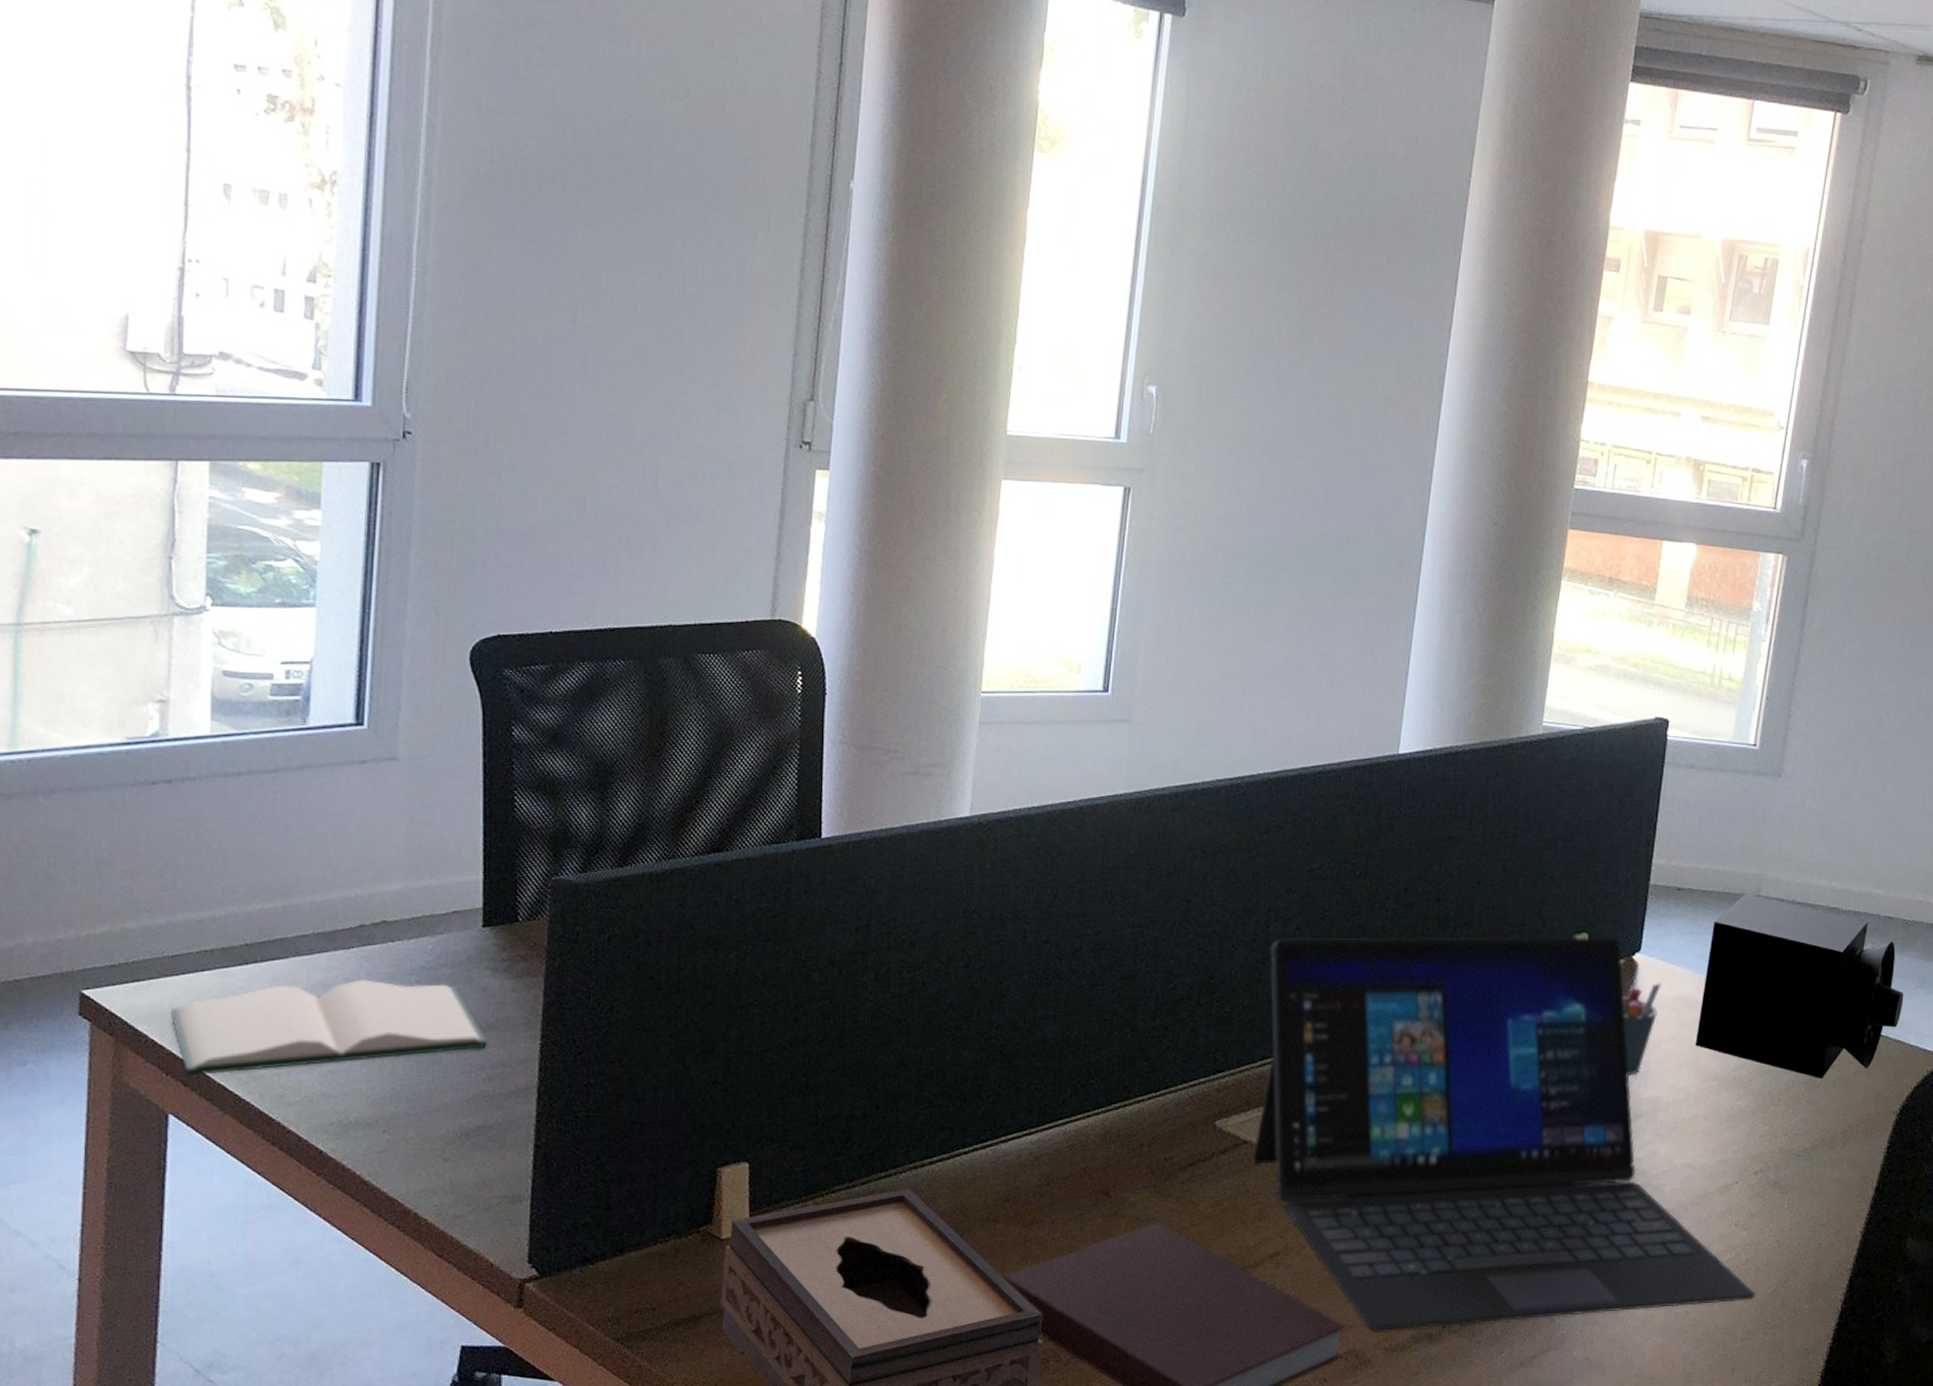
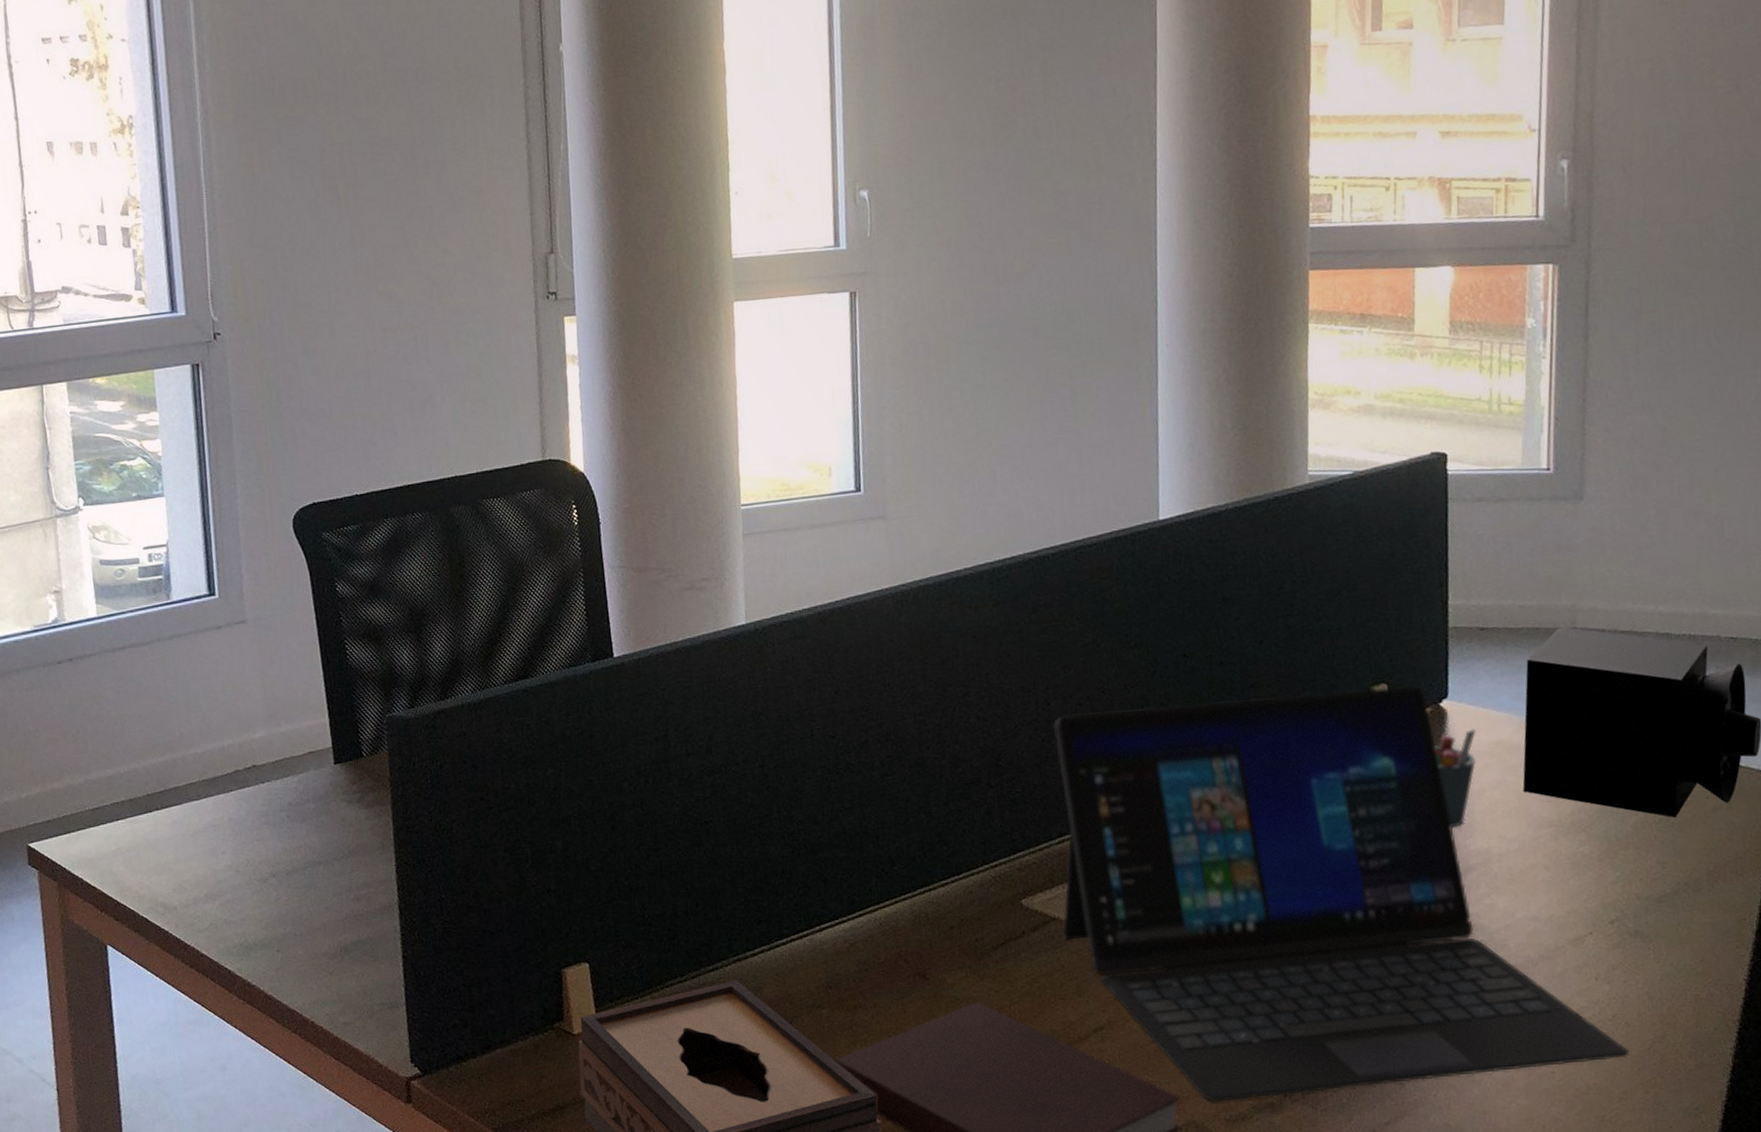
hardback book: present [171,979,487,1076] -> none [97,817,352,912]

